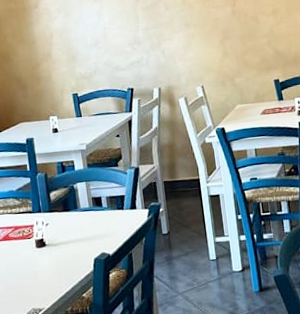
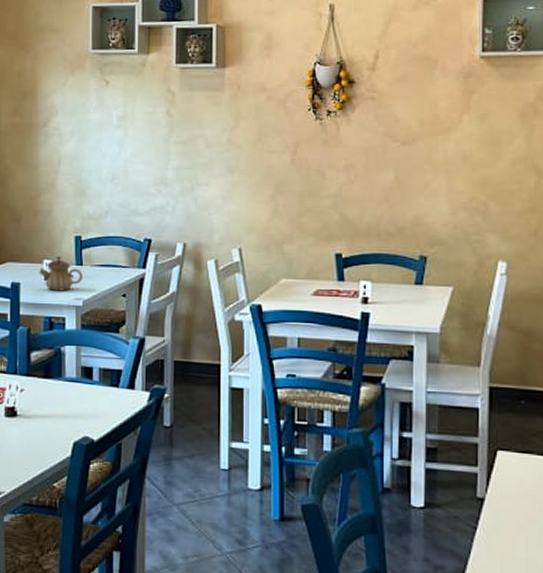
teapot: none [47,112,83,141] -> present [39,256,83,291]

